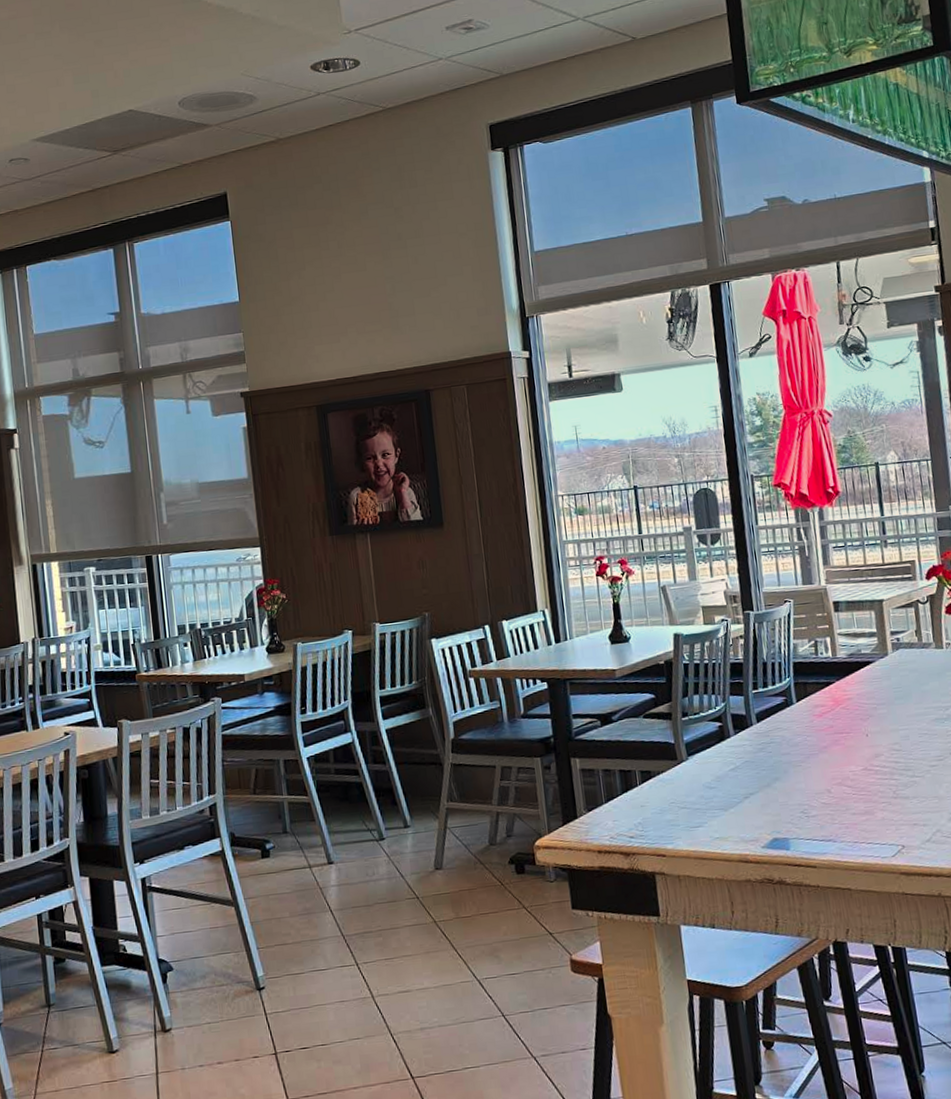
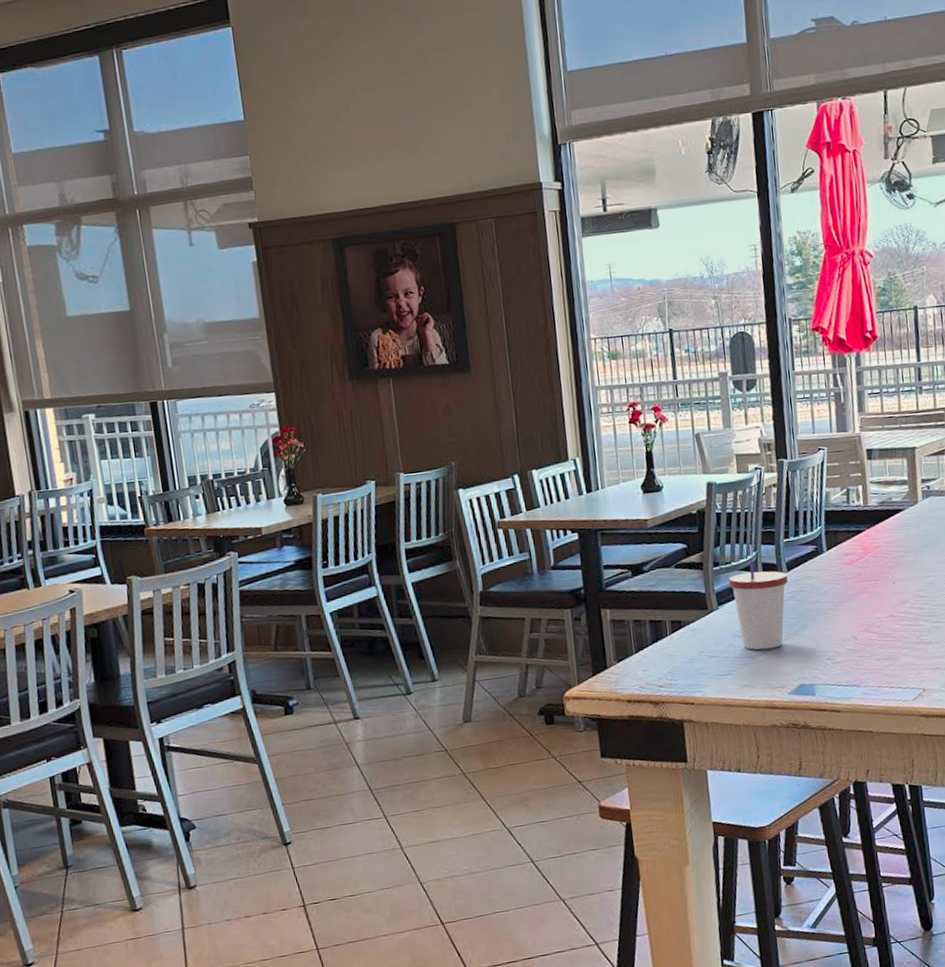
cup: none [697,711,758,802] -> present [728,560,788,650]

